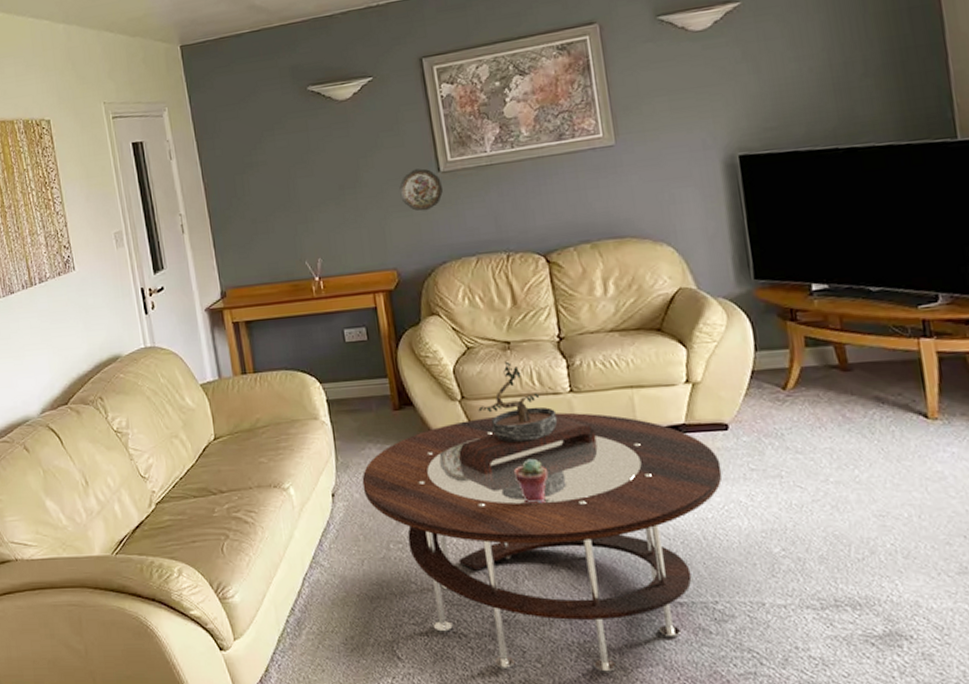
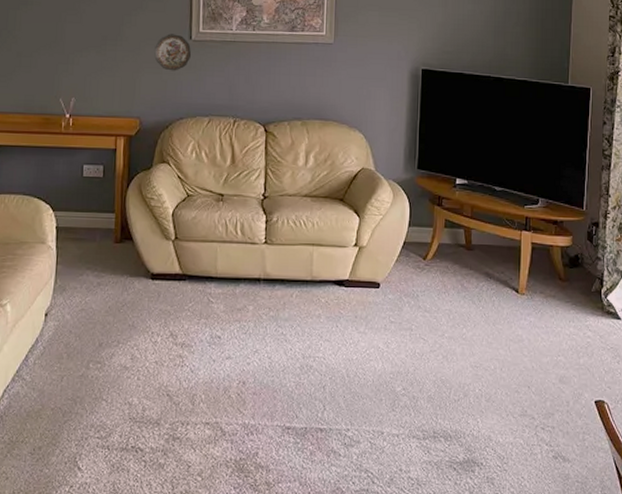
coffee table: present [362,412,723,672] -> none [74,258,370,486]
bonsai tree: present [458,361,597,475] -> none [164,211,279,308]
potted succulent: present [513,458,548,503] -> none [207,297,235,336]

